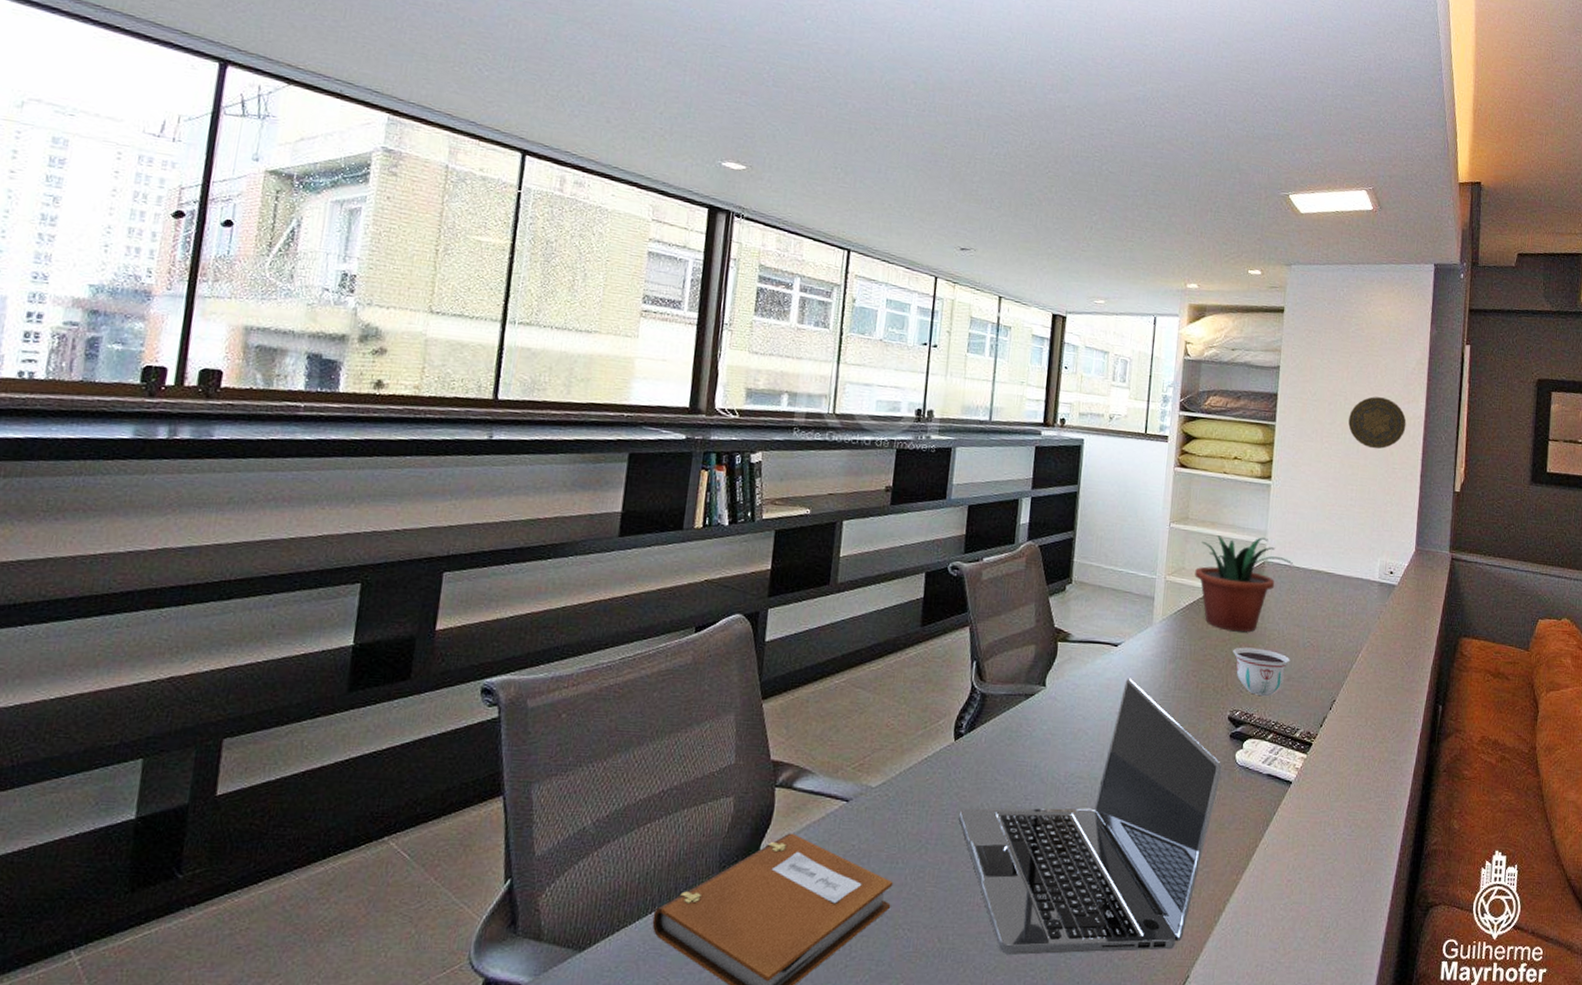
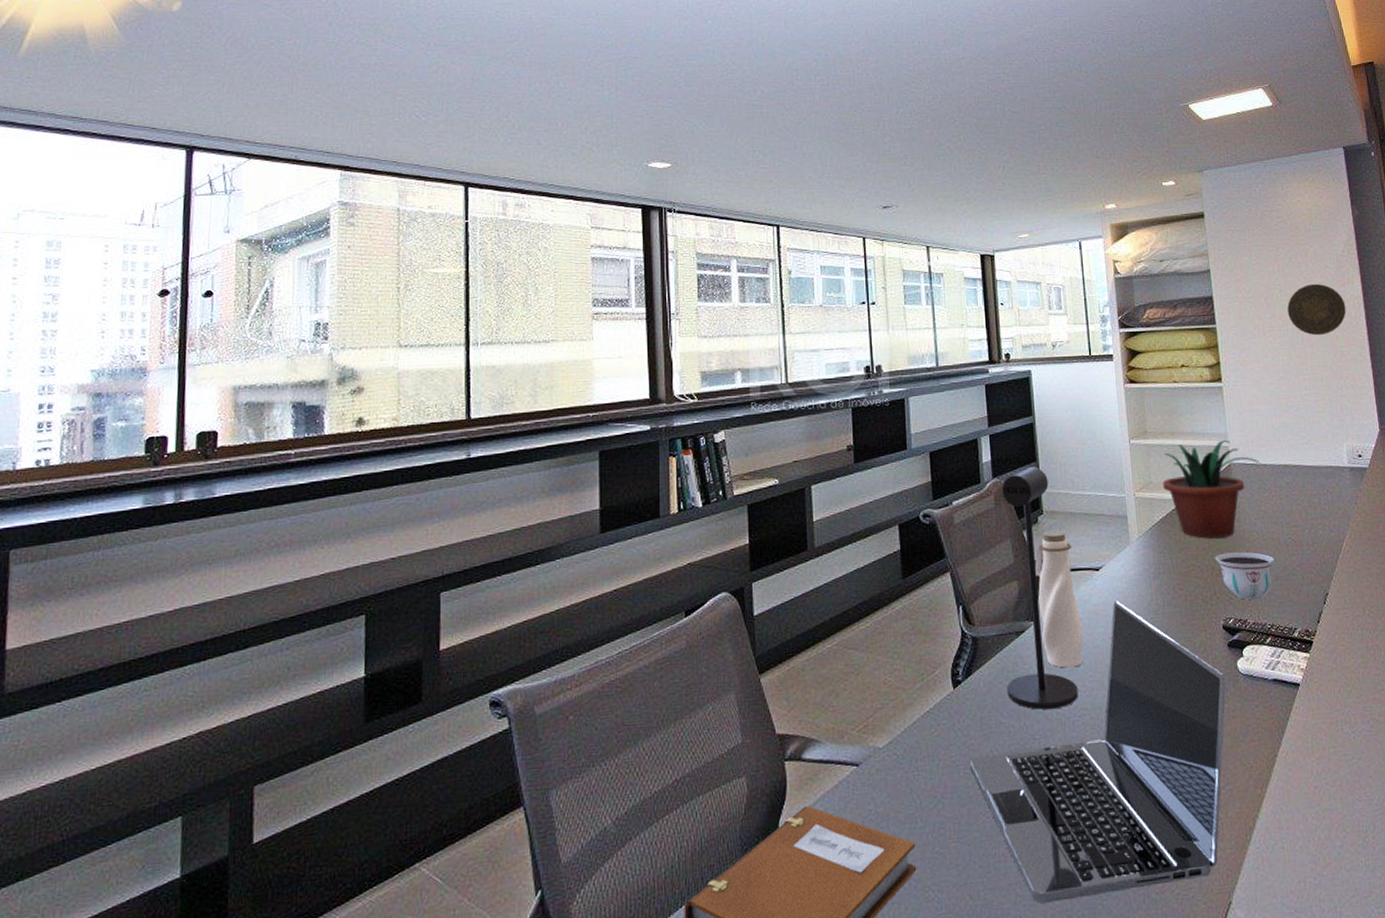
desk lamp: none [1006,534,1083,773] -> present [1001,466,1078,710]
water bottle: none [1050,600,1095,736] -> present [1035,530,1083,668]

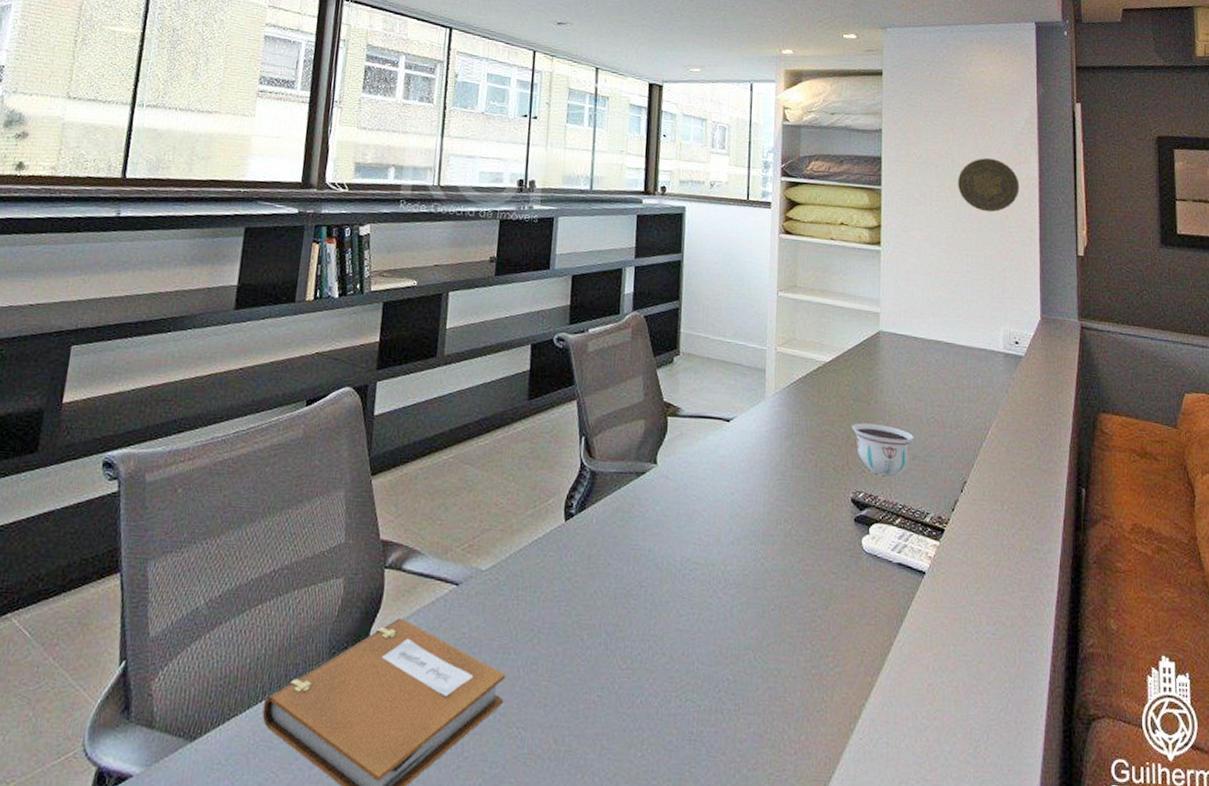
laptop: present [969,600,1227,903] -> none [571,455,848,761]
desk lamp: present [1001,466,1078,710] -> none [619,304,693,558]
water bottle: present [1035,530,1083,668] -> none [662,373,705,518]
potted plant: present [1163,440,1260,538] -> none [807,304,911,407]

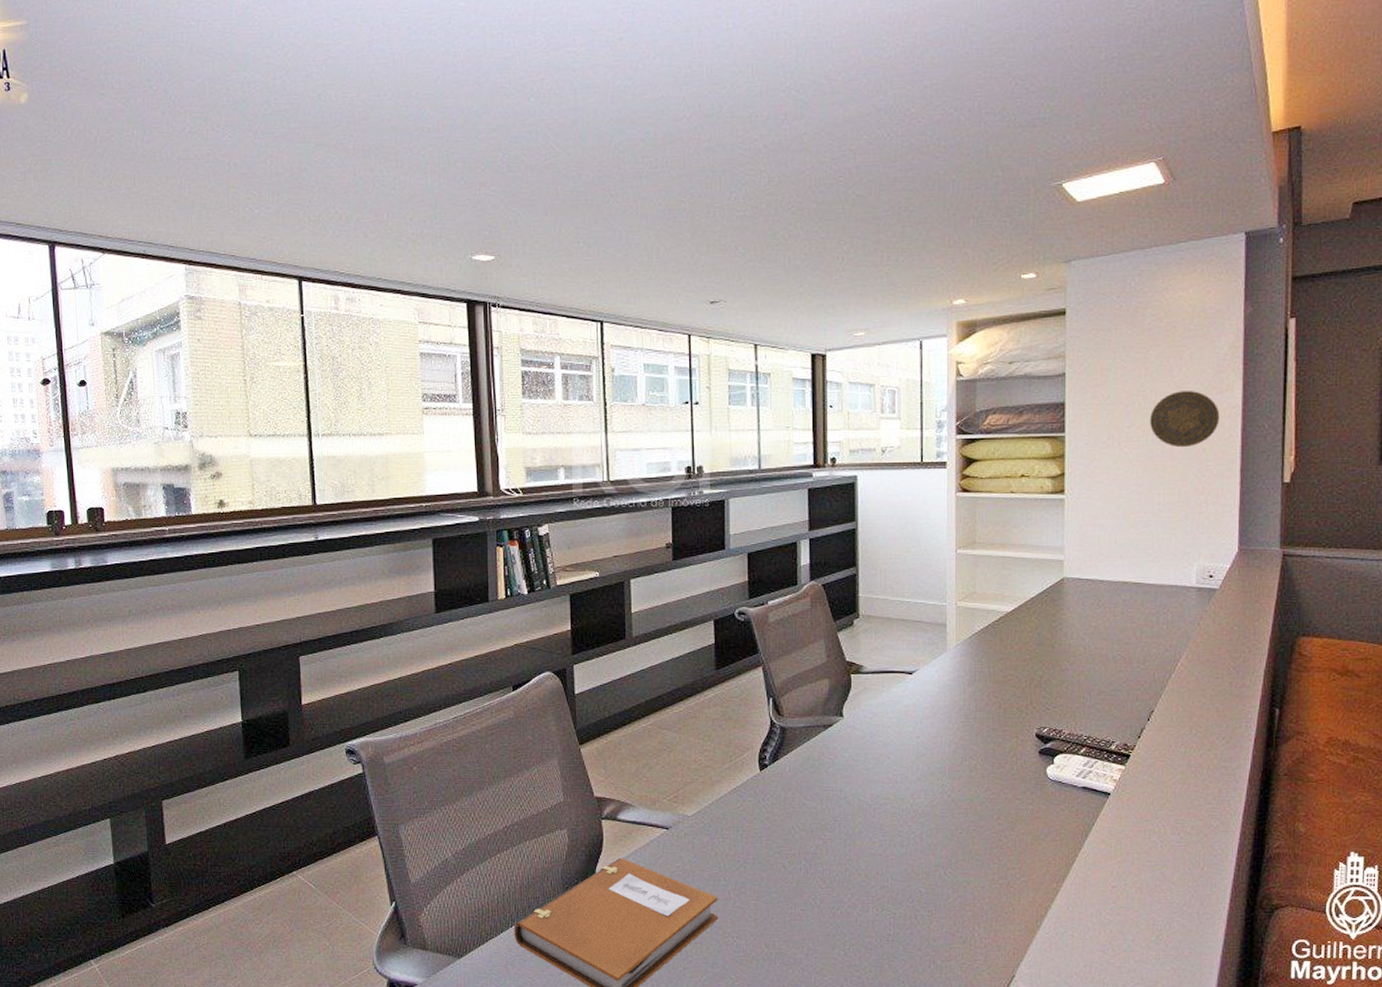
bowl: present [852,423,914,478] -> none [1035,665,1100,712]

